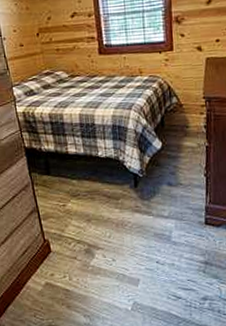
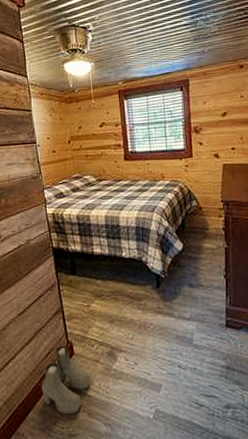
boots: none [19,243,69,308] -> present [41,345,91,415]

